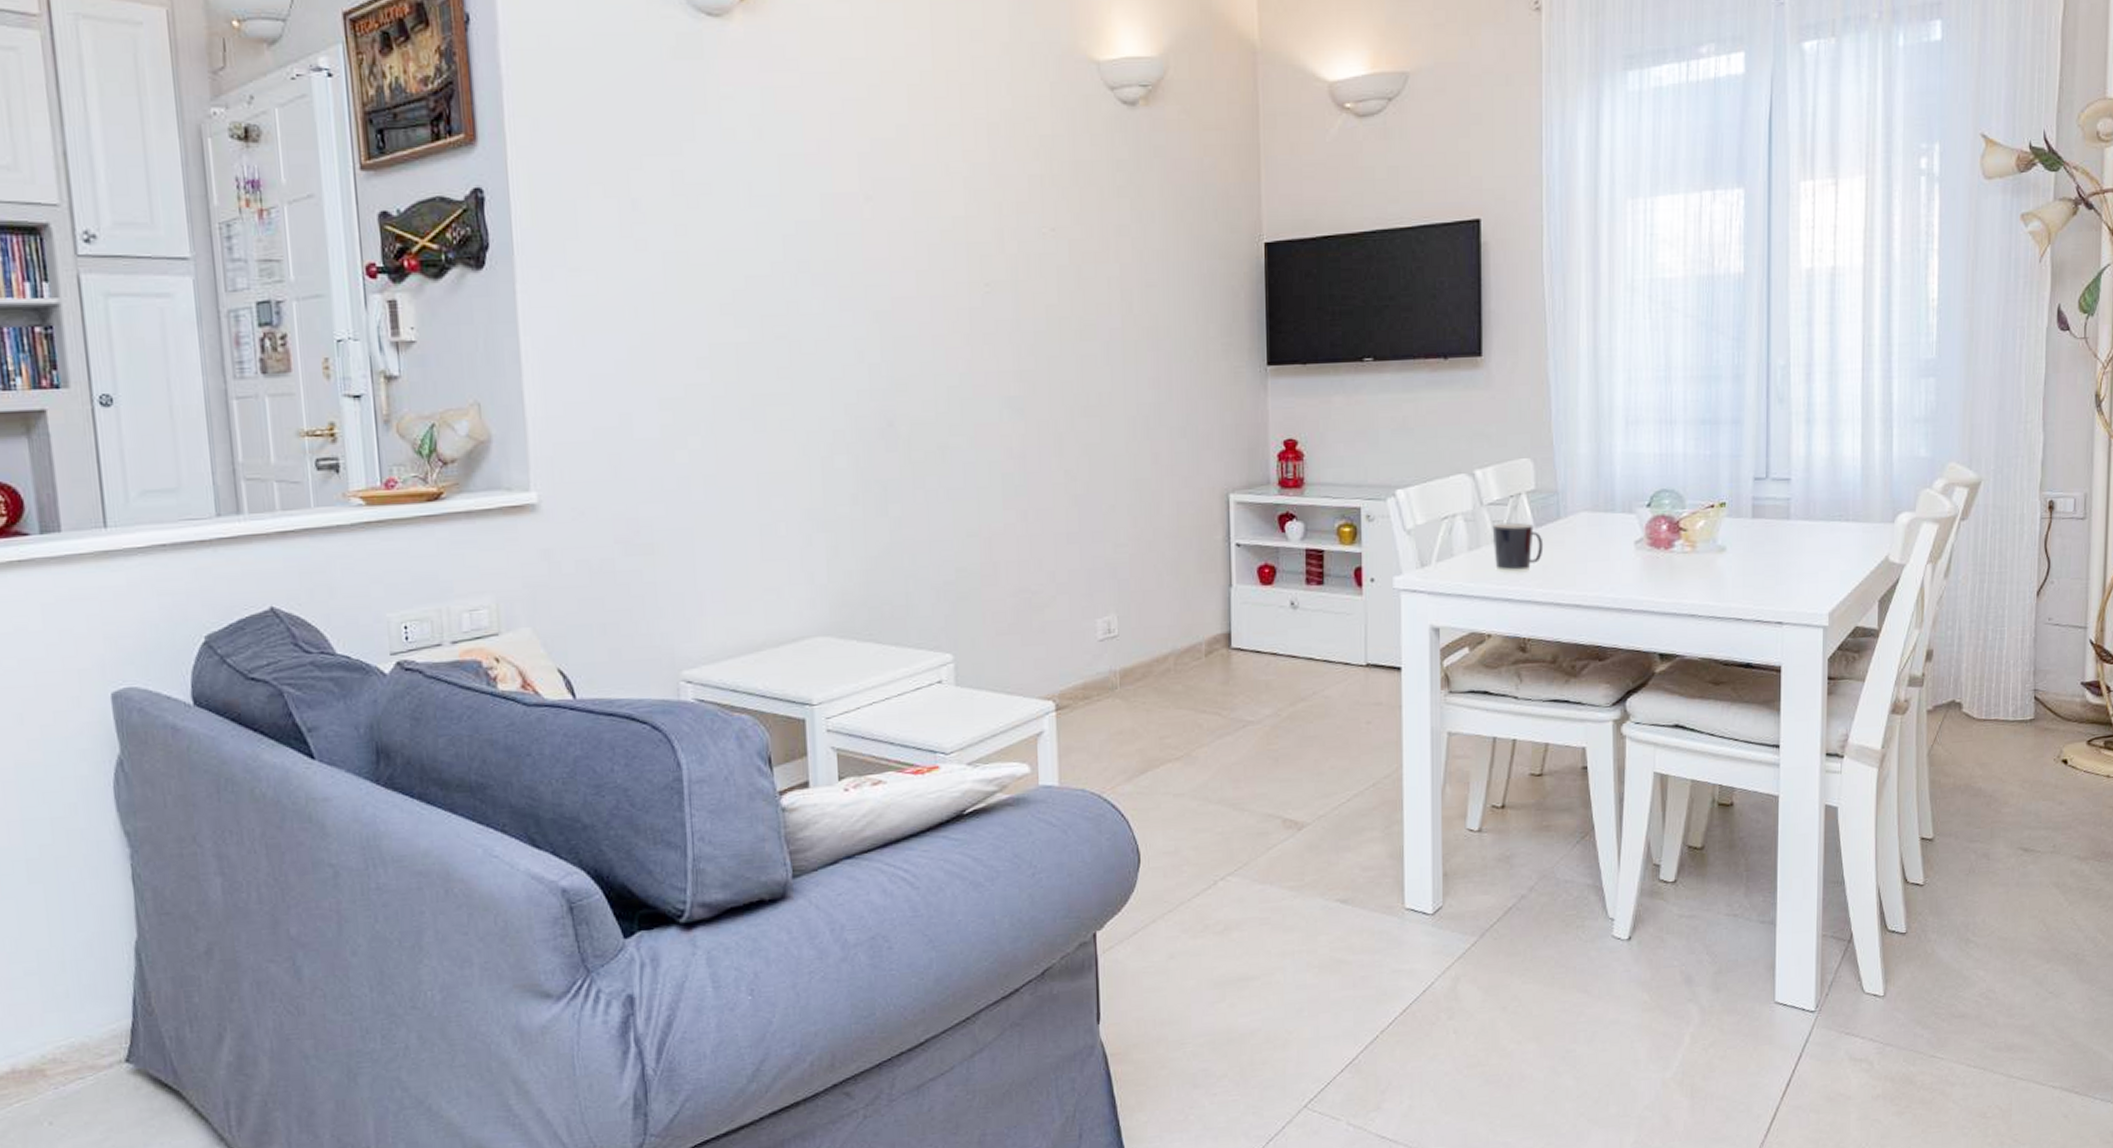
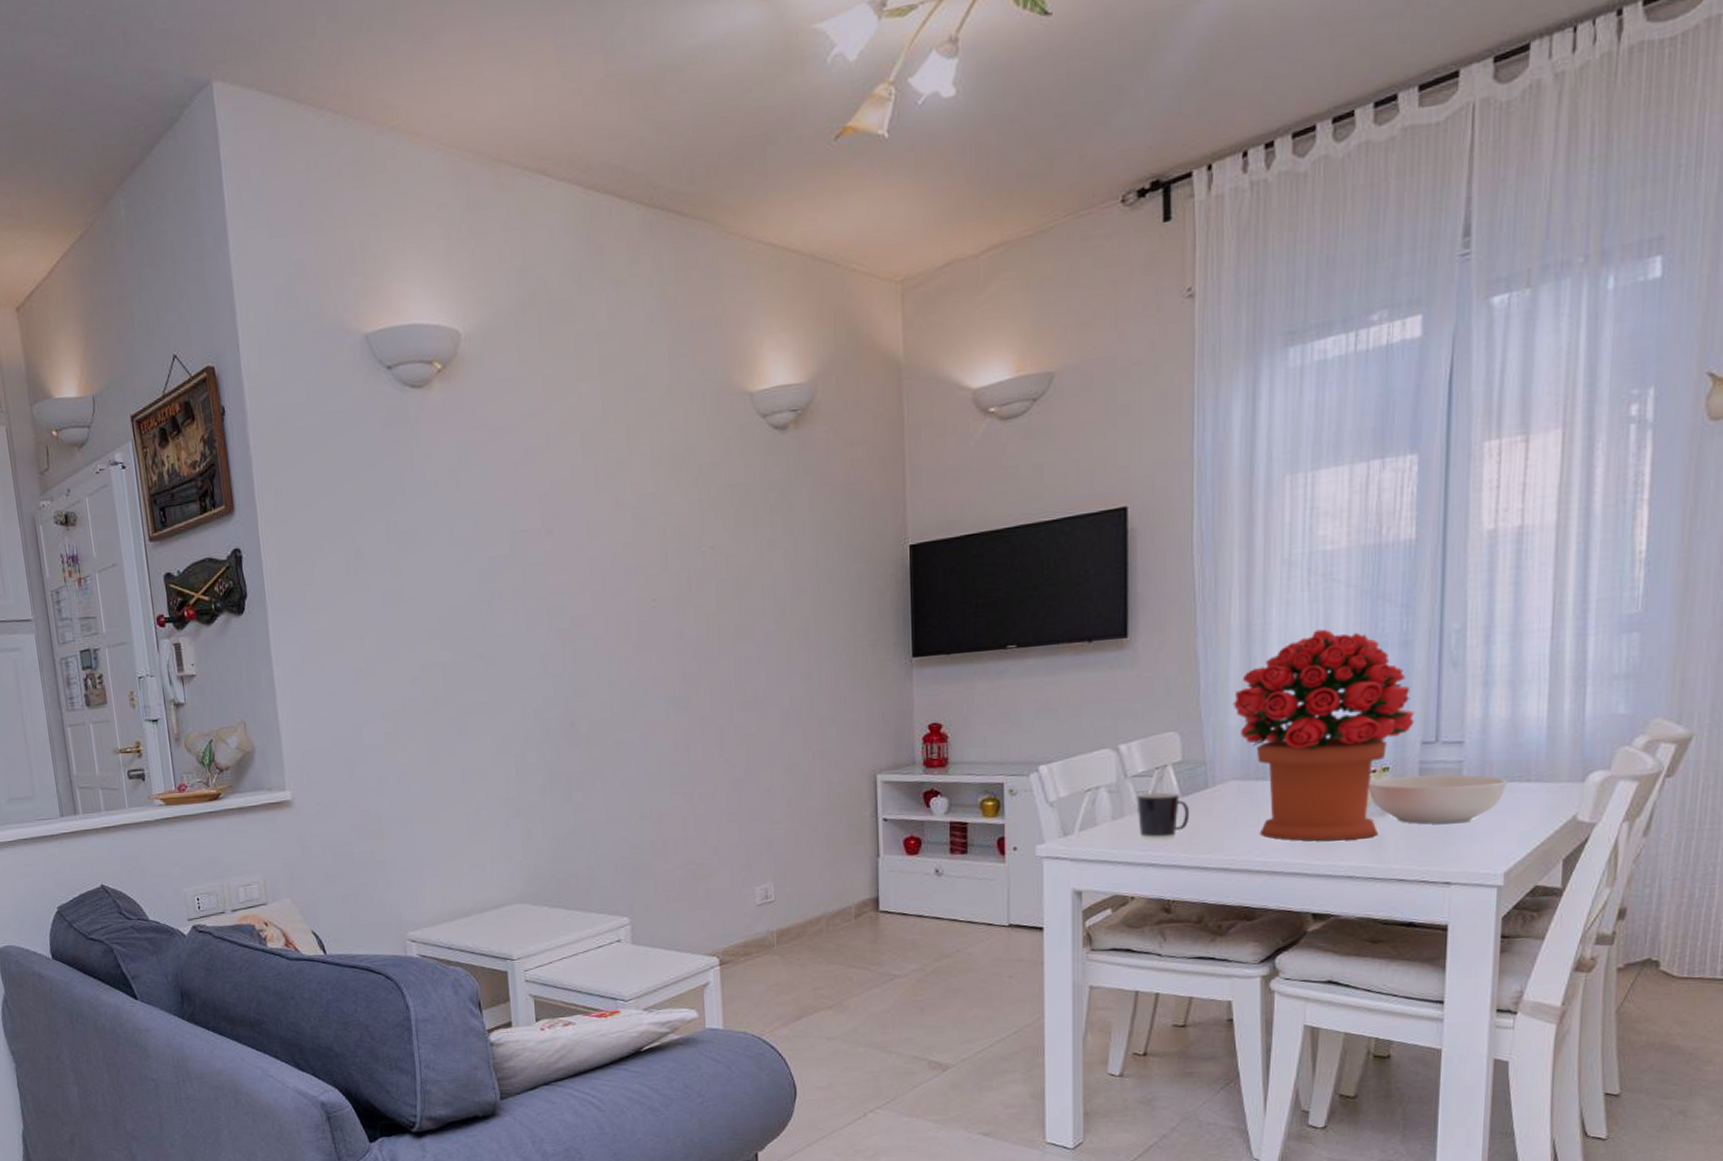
bouquet: none [1582,358,1747,578] -> present [1232,629,1415,841]
bowl: none [1707,511,1829,563] -> present [1368,774,1507,825]

